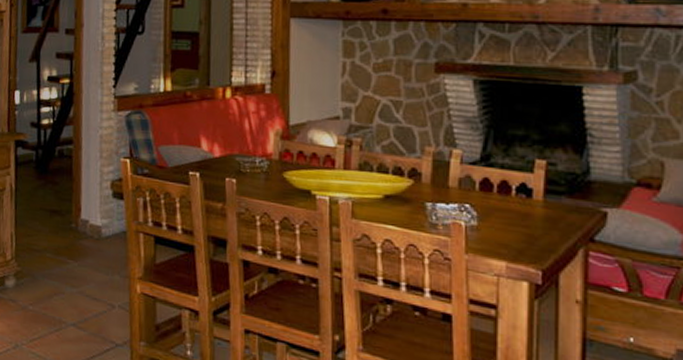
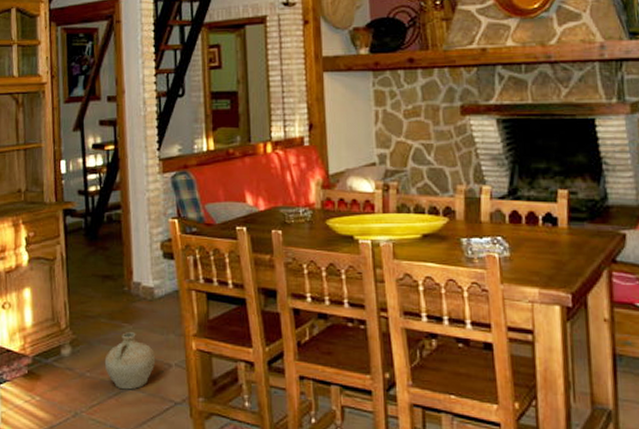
ceramic jug: none [47,269,100,327] -> present [104,332,156,390]

